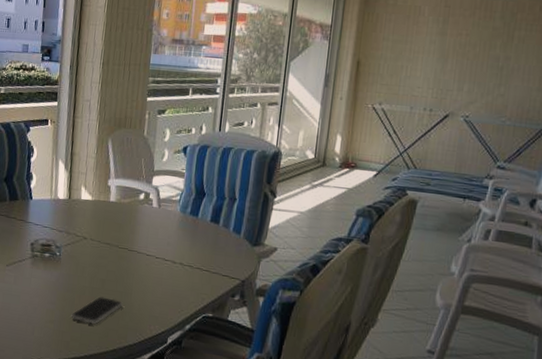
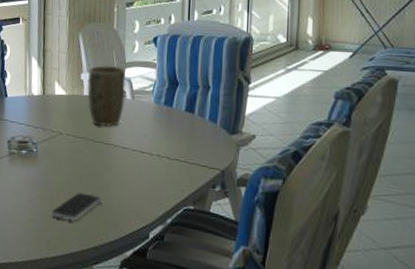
plant pot: none [113,172,153,234] -> present [87,65,126,127]

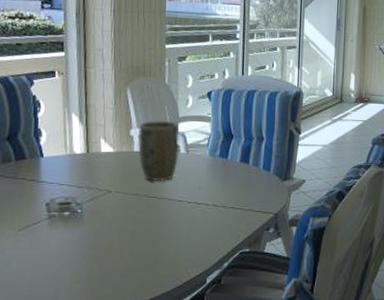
smartphone: present [50,192,102,221] -> none [100,248,157,276]

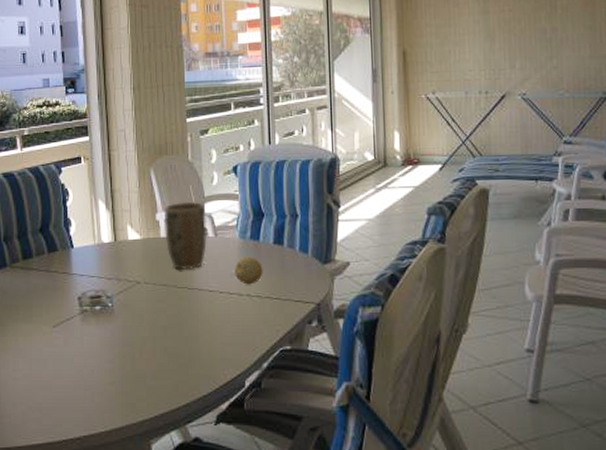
fruit: none [203,171,229,196] -> present [235,256,263,285]

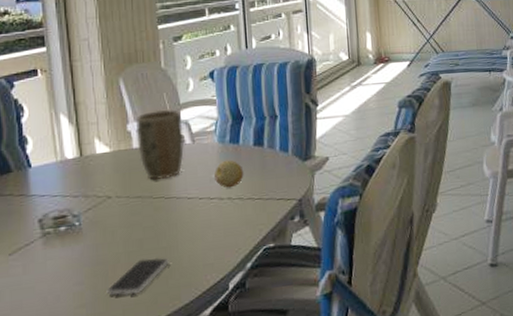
smartphone: none [133,346,190,378] -> present [106,257,169,295]

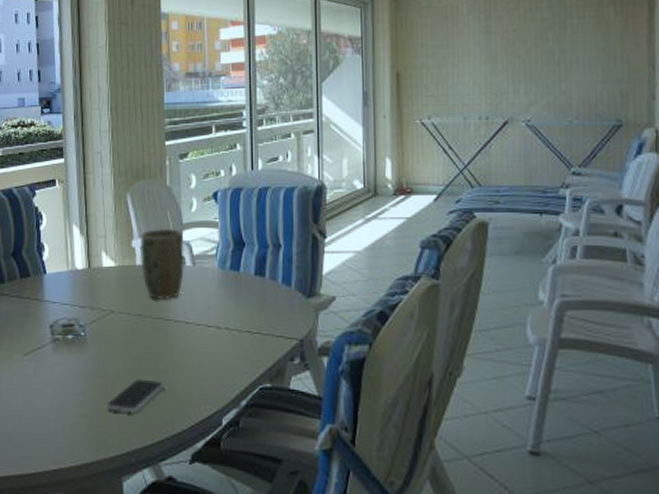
fruit: present [214,160,244,188] -> none [213,287,243,317]

